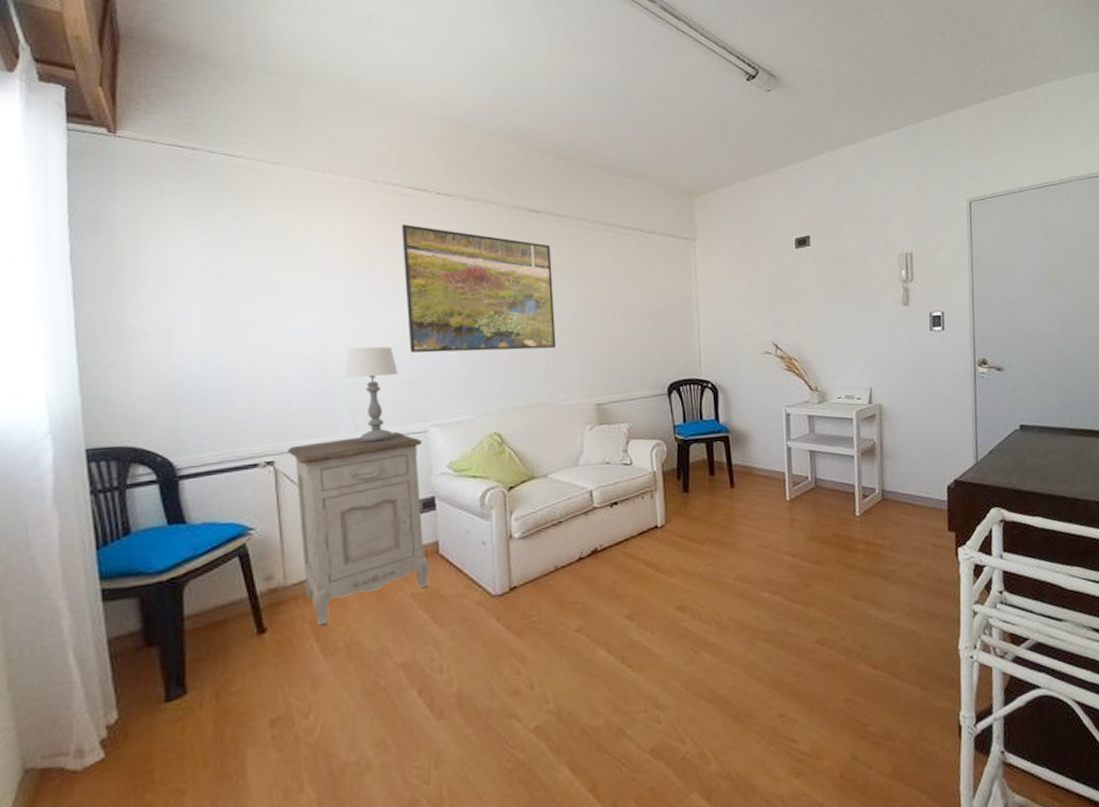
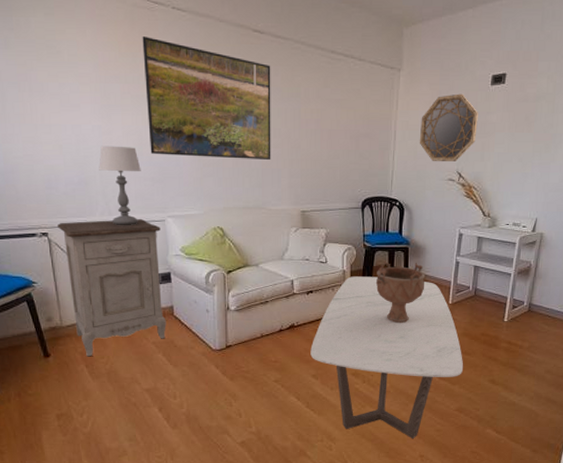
coffee table: none [620,475,817,692] -> present [310,276,464,439]
decorative bowl: none [694,452,754,532] -> present [376,260,426,323]
home mirror: none [724,259,788,334] -> present [419,93,478,161]

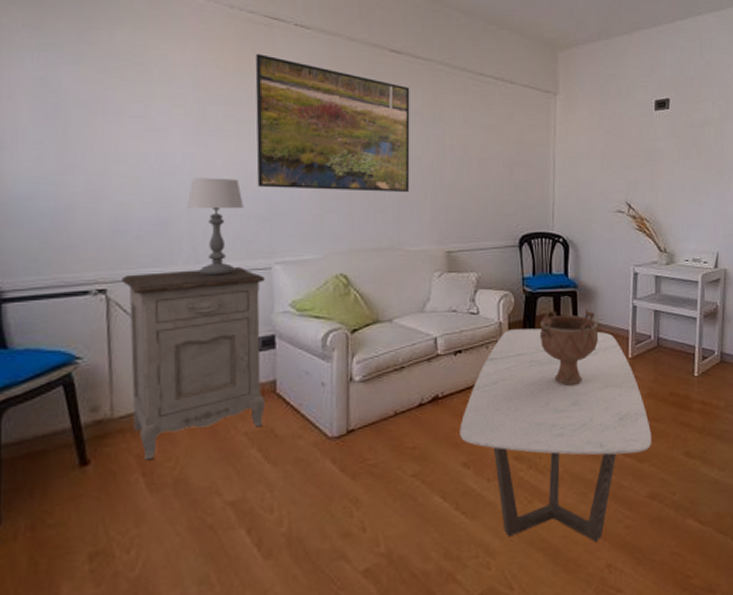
home mirror: present [419,93,478,161] -> none [581,119,644,191]

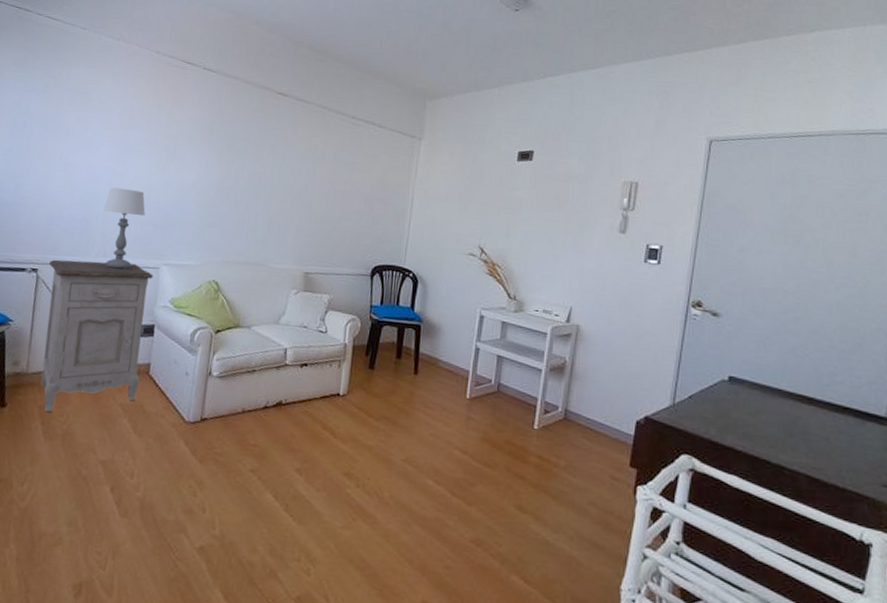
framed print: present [255,54,410,192] -> none [157,91,290,216]
coffee table: present [460,328,652,543] -> none [296,351,483,576]
decorative bowl: present [540,308,599,386] -> none [381,337,439,416]

